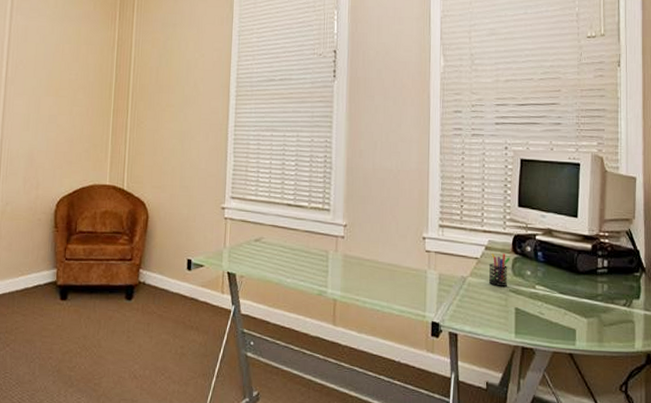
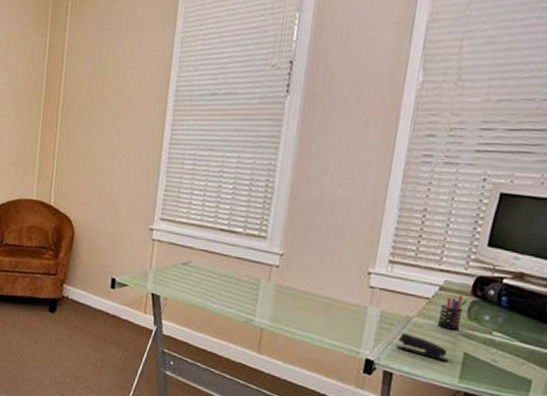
stapler: none [457,293,504,318] -> present [396,333,450,362]

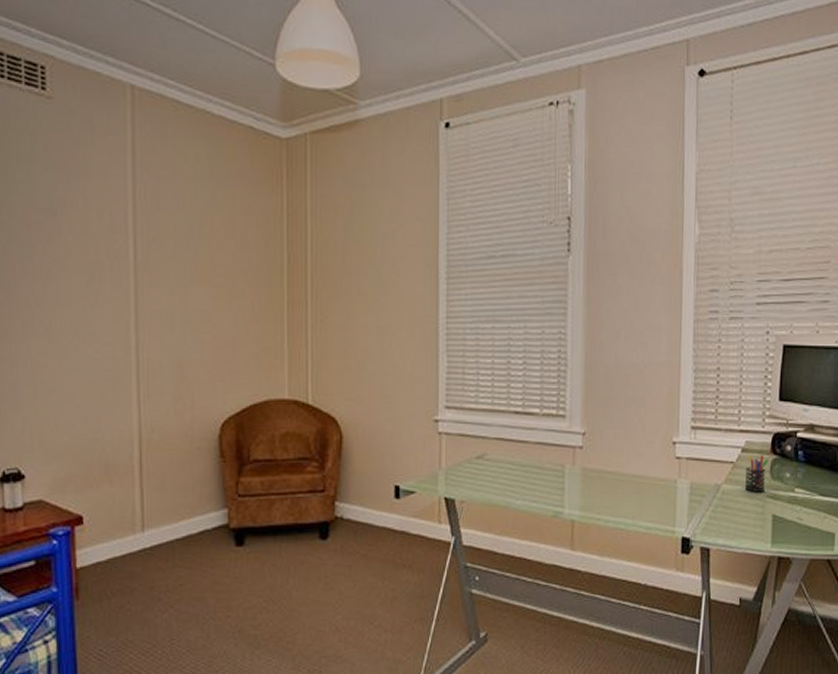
stapler: present [396,333,450,362] -> none [710,503,760,527]

